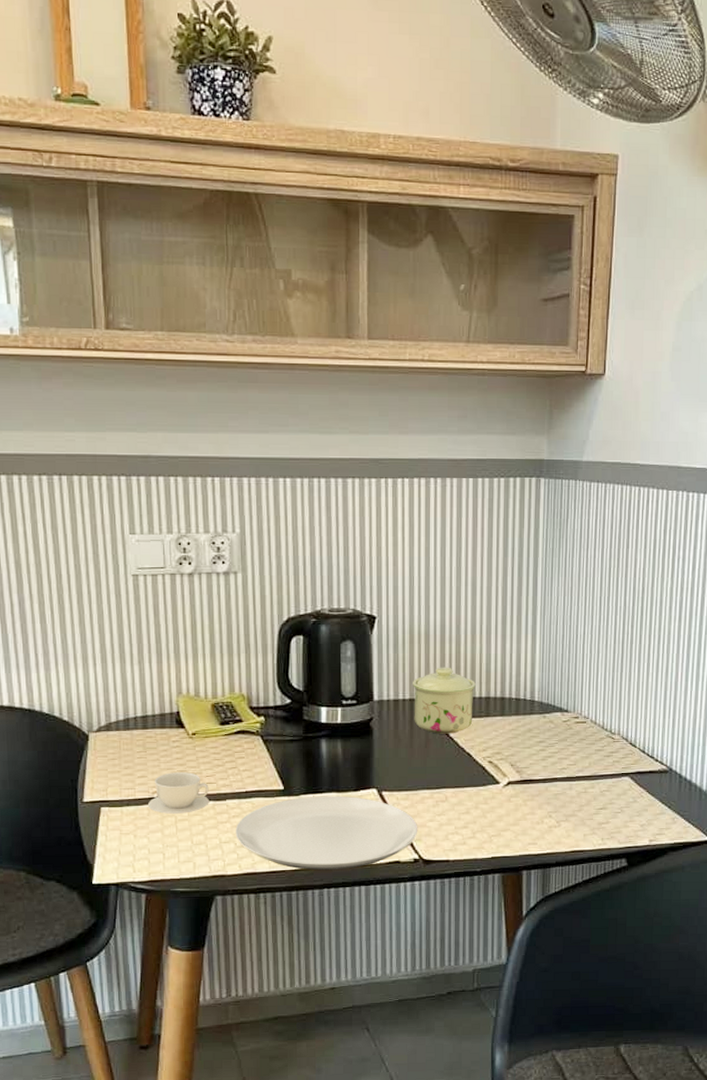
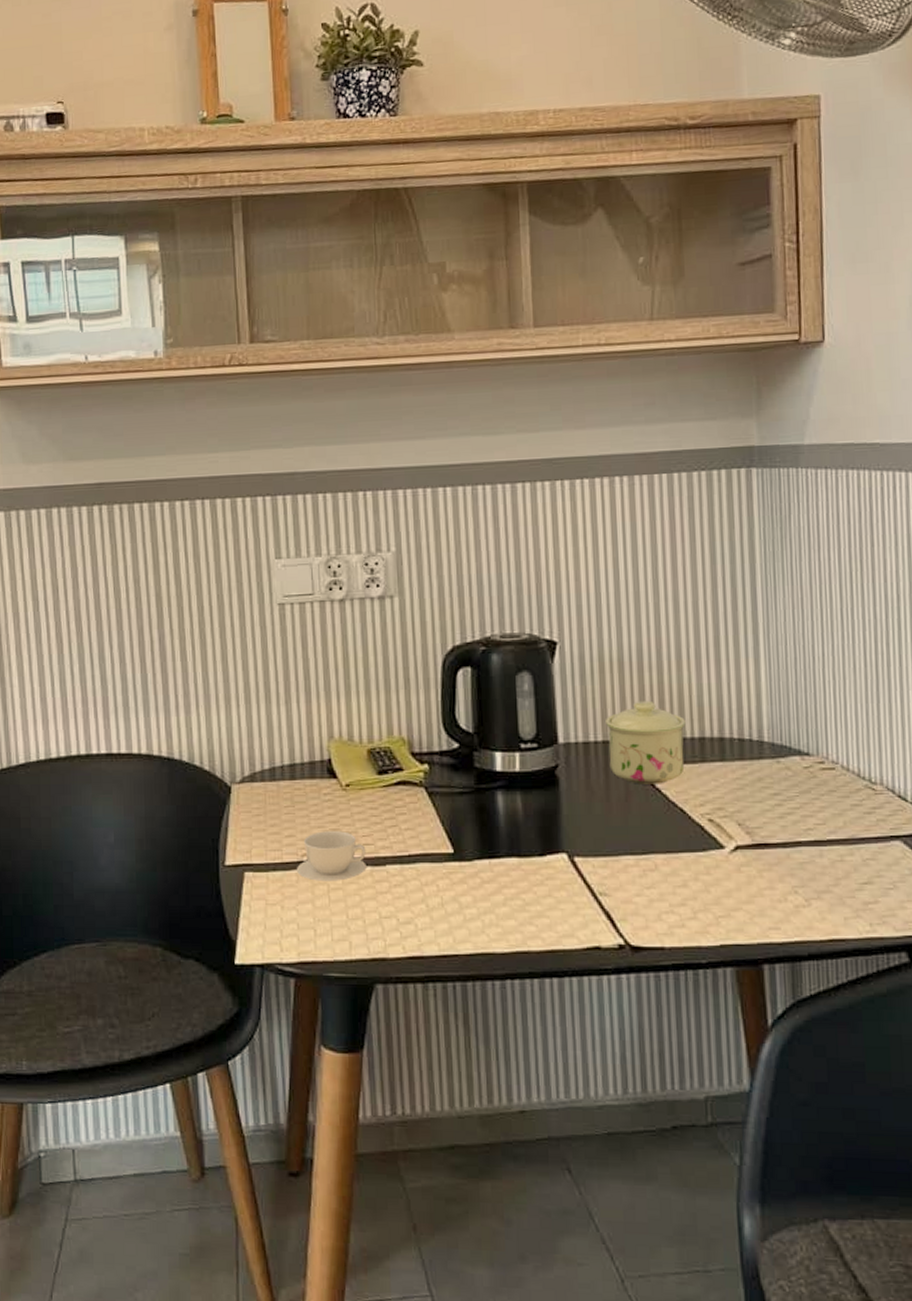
plate: present [235,795,418,871] -> none [397,861,622,957]

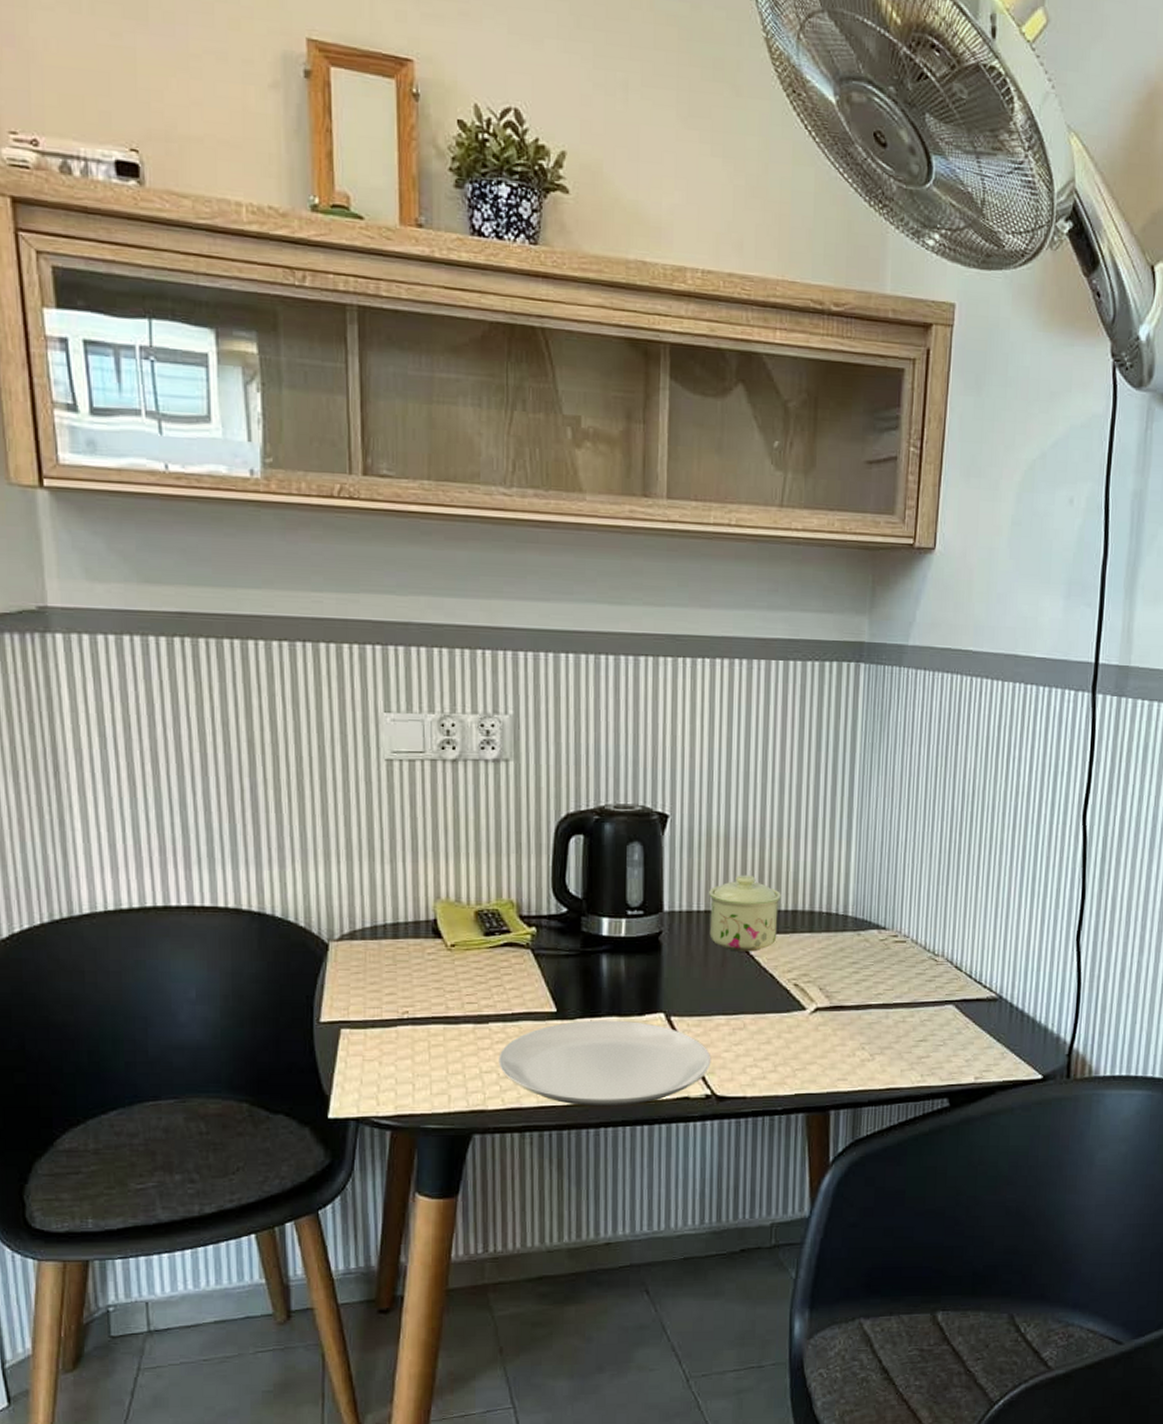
teacup: present [296,831,367,881] -> none [396,990,469,1038]
plate: none [397,861,622,957] -> present [498,1020,712,1107]

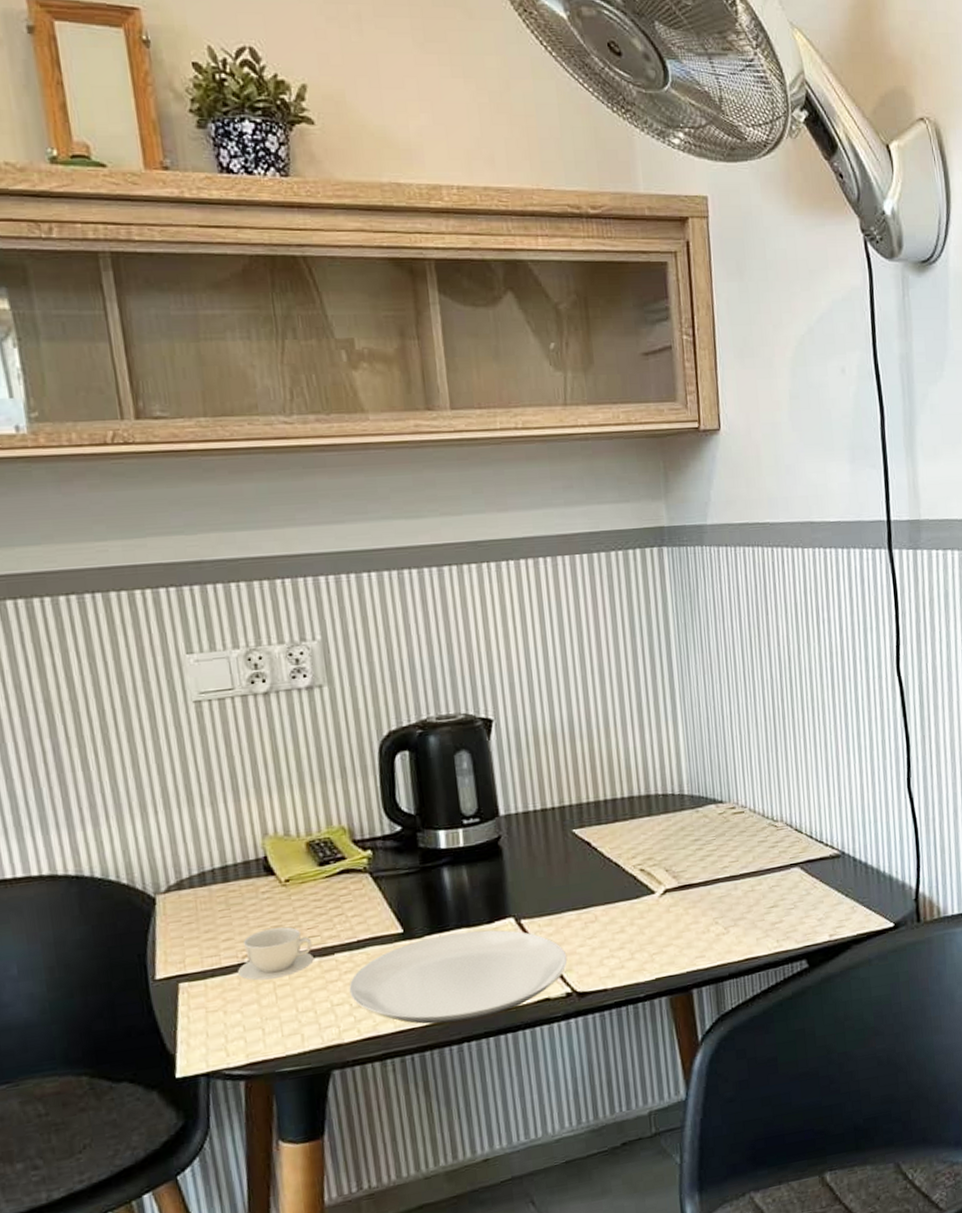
teacup: none [396,990,469,1038] -> present [237,927,314,981]
sugar bowl: present [709,874,781,952] -> none [543,767,617,846]

